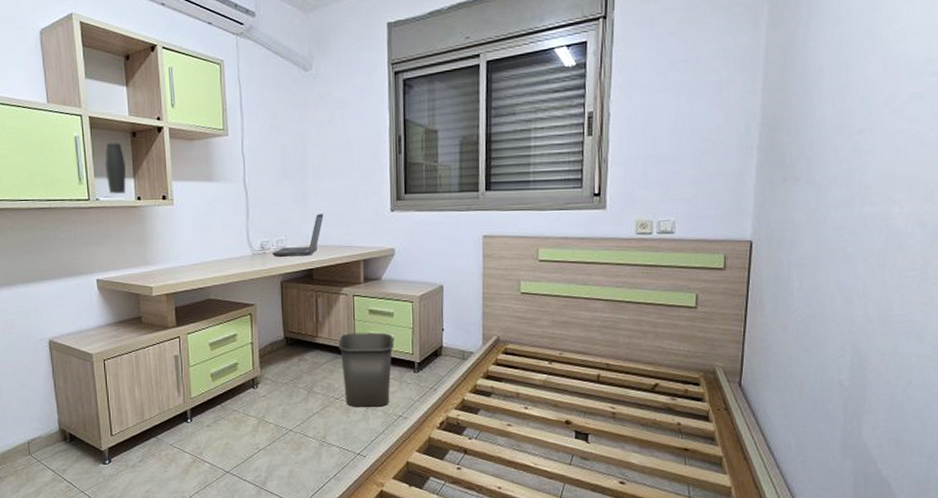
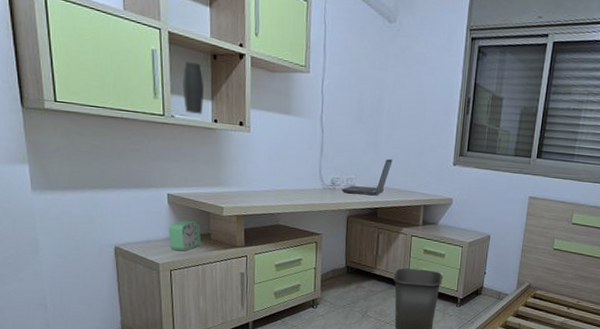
alarm clock: none [99,304,132,339] -> present [168,220,201,252]

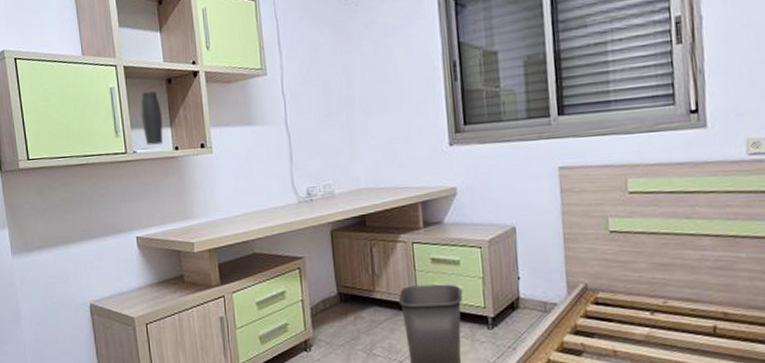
alarm clock: present [168,220,201,252] -> none [140,262,174,301]
laptop computer: present [342,159,393,196] -> none [320,153,375,204]

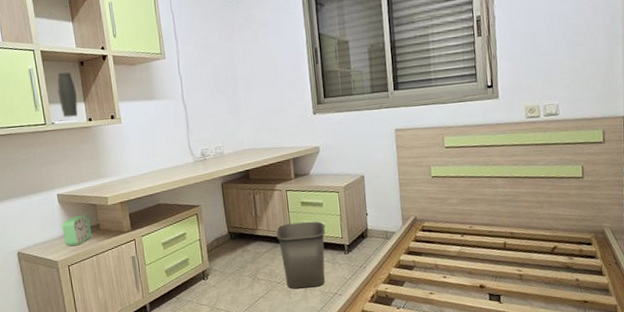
alarm clock: none [140,262,174,301] -> present [61,214,92,247]

